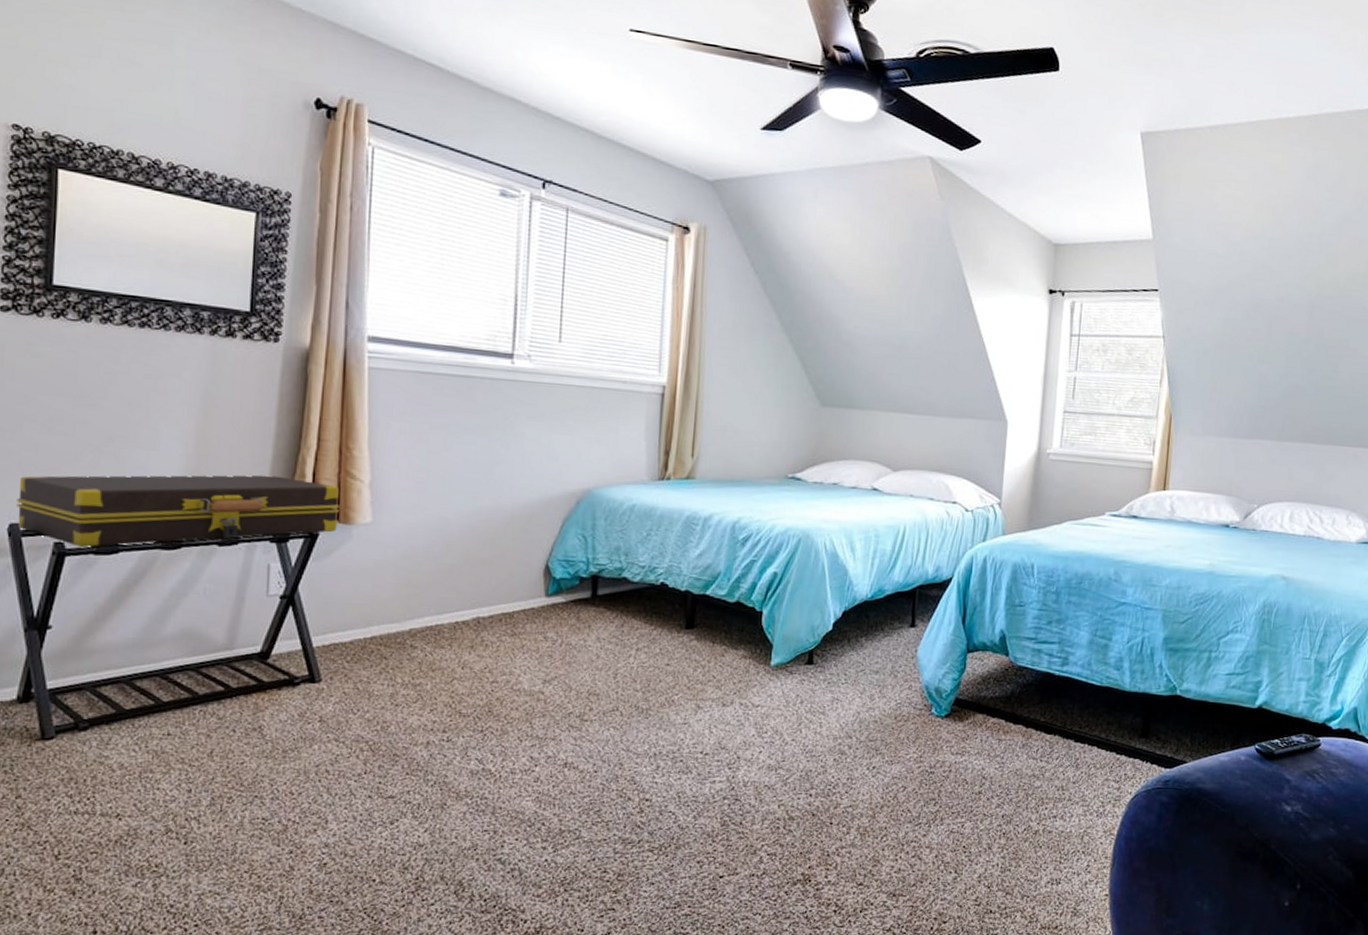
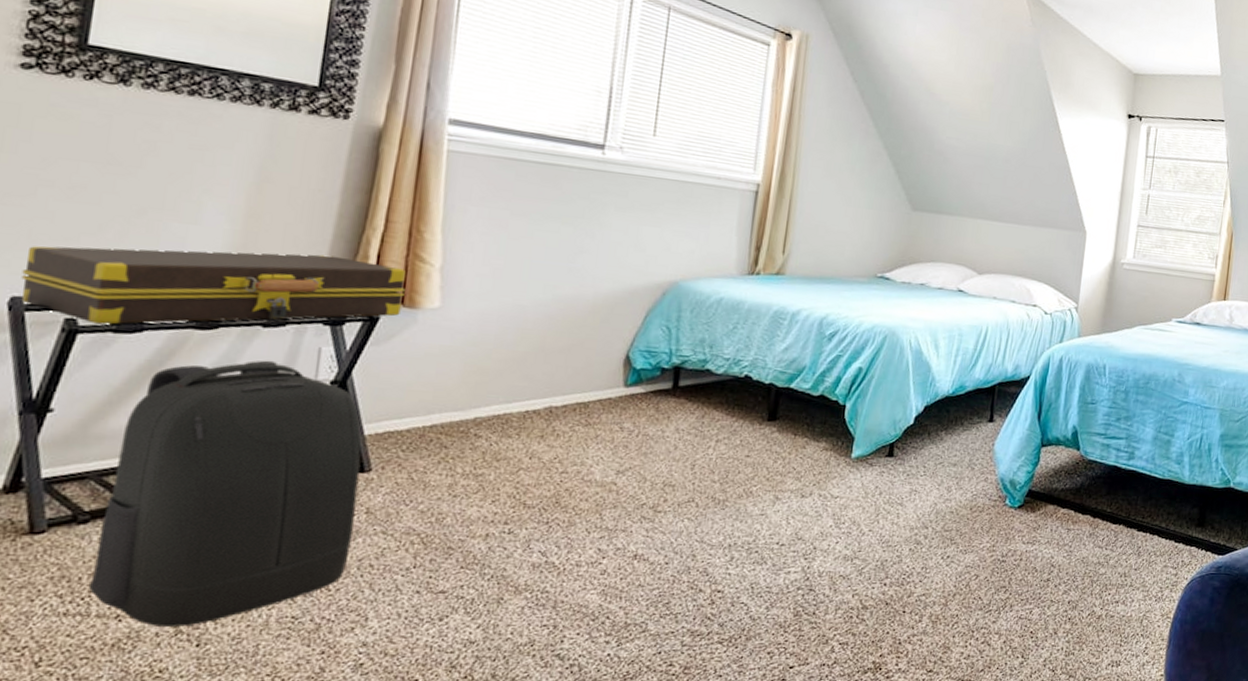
backpack: none [93,577,312,826] -> present [89,360,362,627]

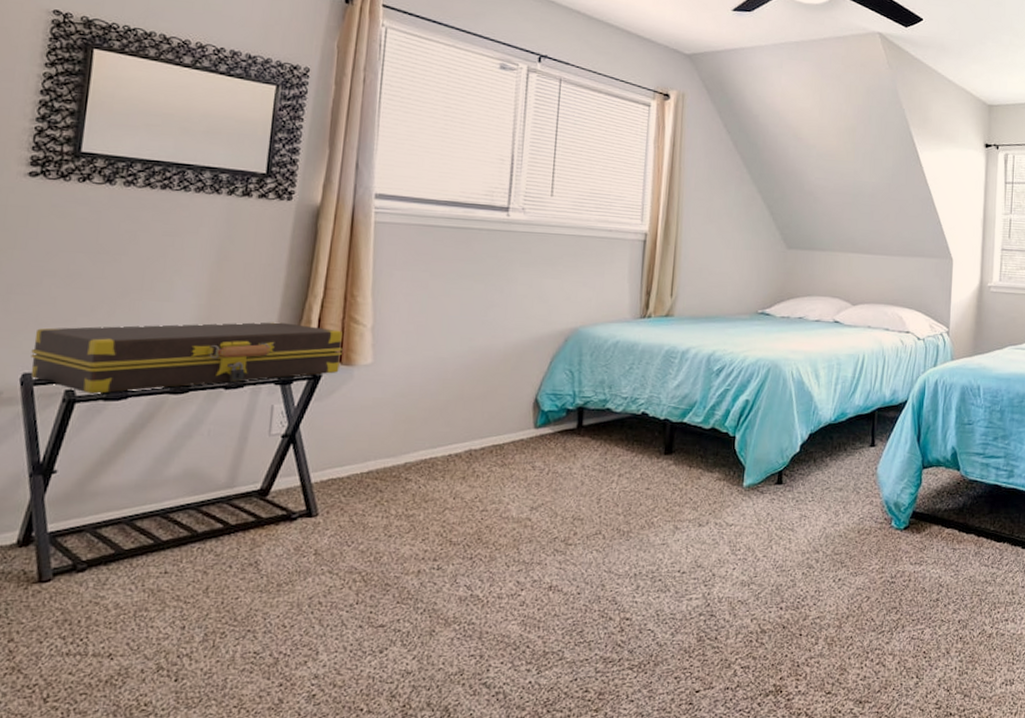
backpack: present [89,360,362,627] -> none [87,419,309,664]

